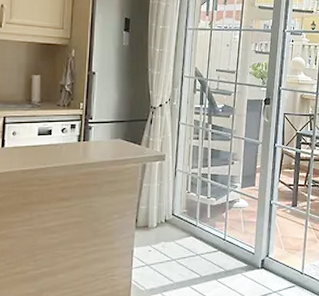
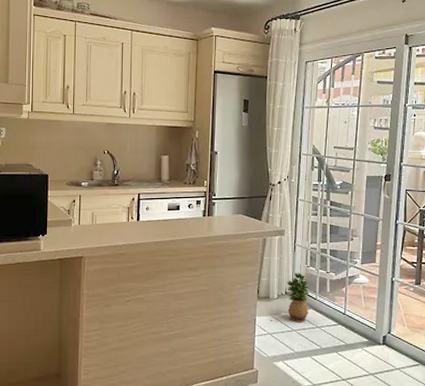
potted plant: none [166,198,190,251] -> present [286,272,309,323]

